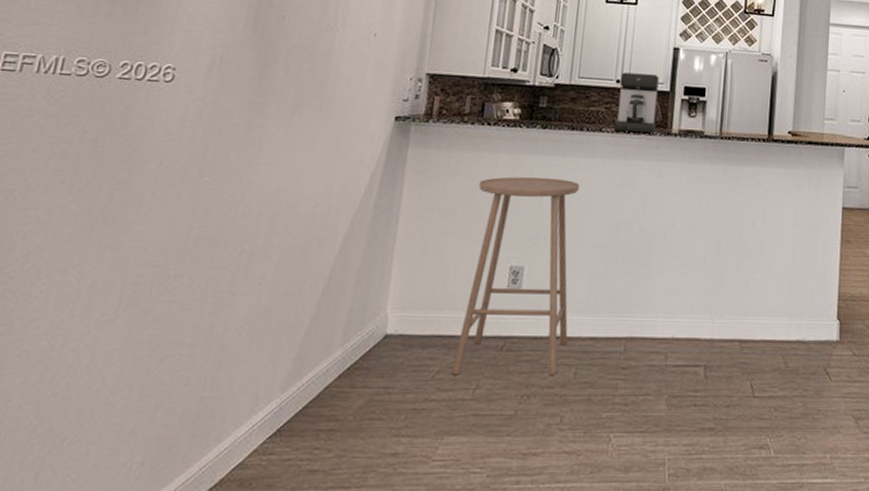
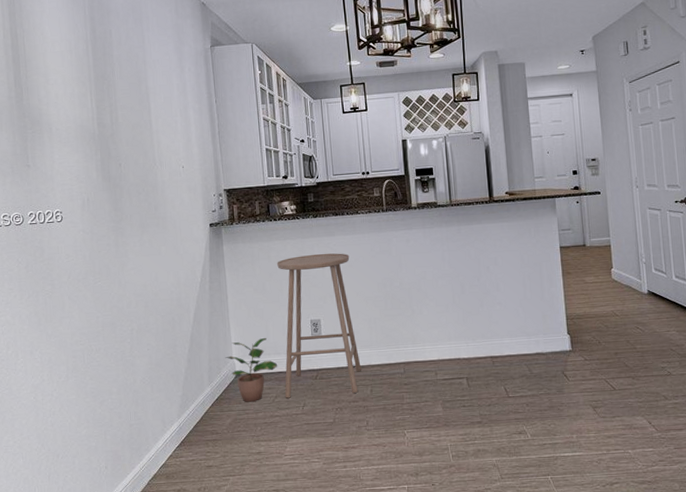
potted plant: none [375,284,451,376] -> present [225,337,278,402]
coffee maker: present [613,72,659,134] -> none [364,164,399,212]

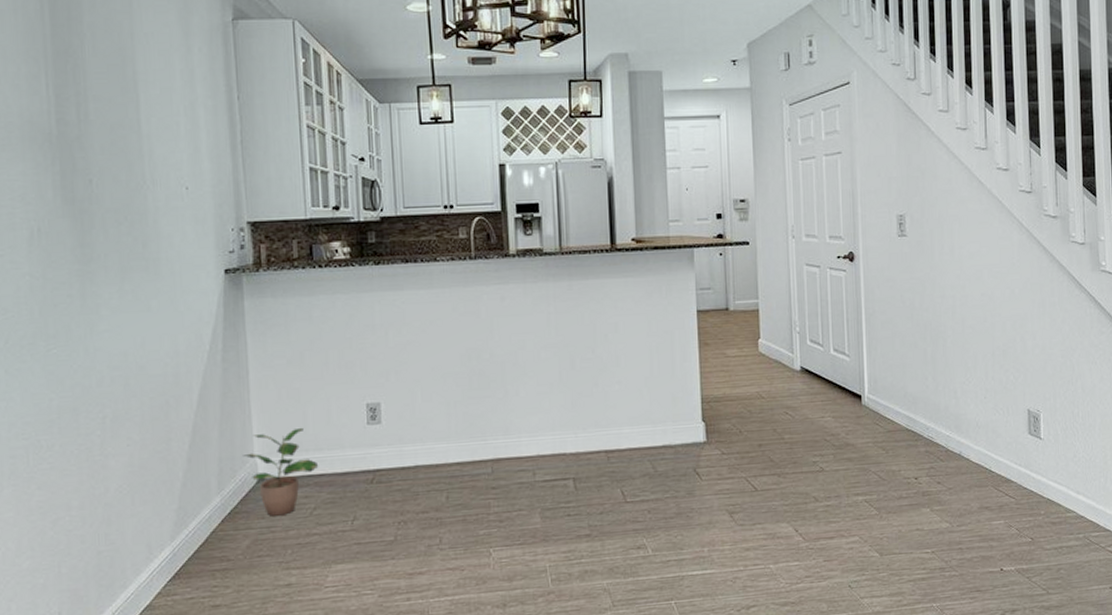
stool: present [277,253,361,398] -> none [321,313,434,510]

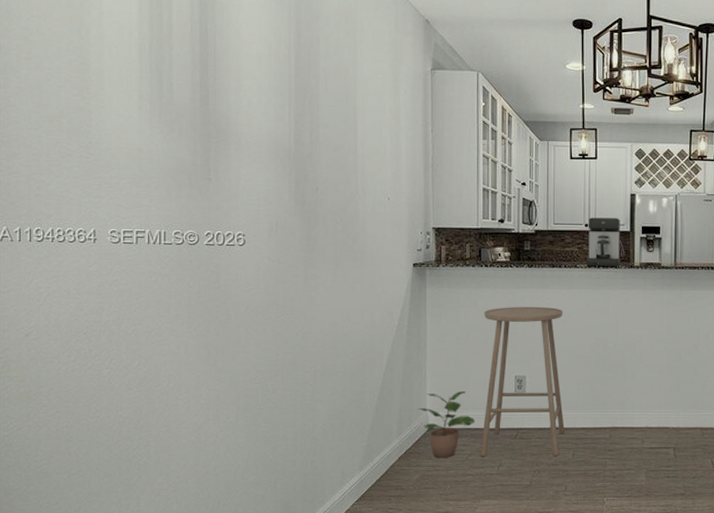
stool: none [321,313,434,510] -> present [480,306,565,457]
coffee maker: none [447,195,492,259] -> present [586,217,621,267]

